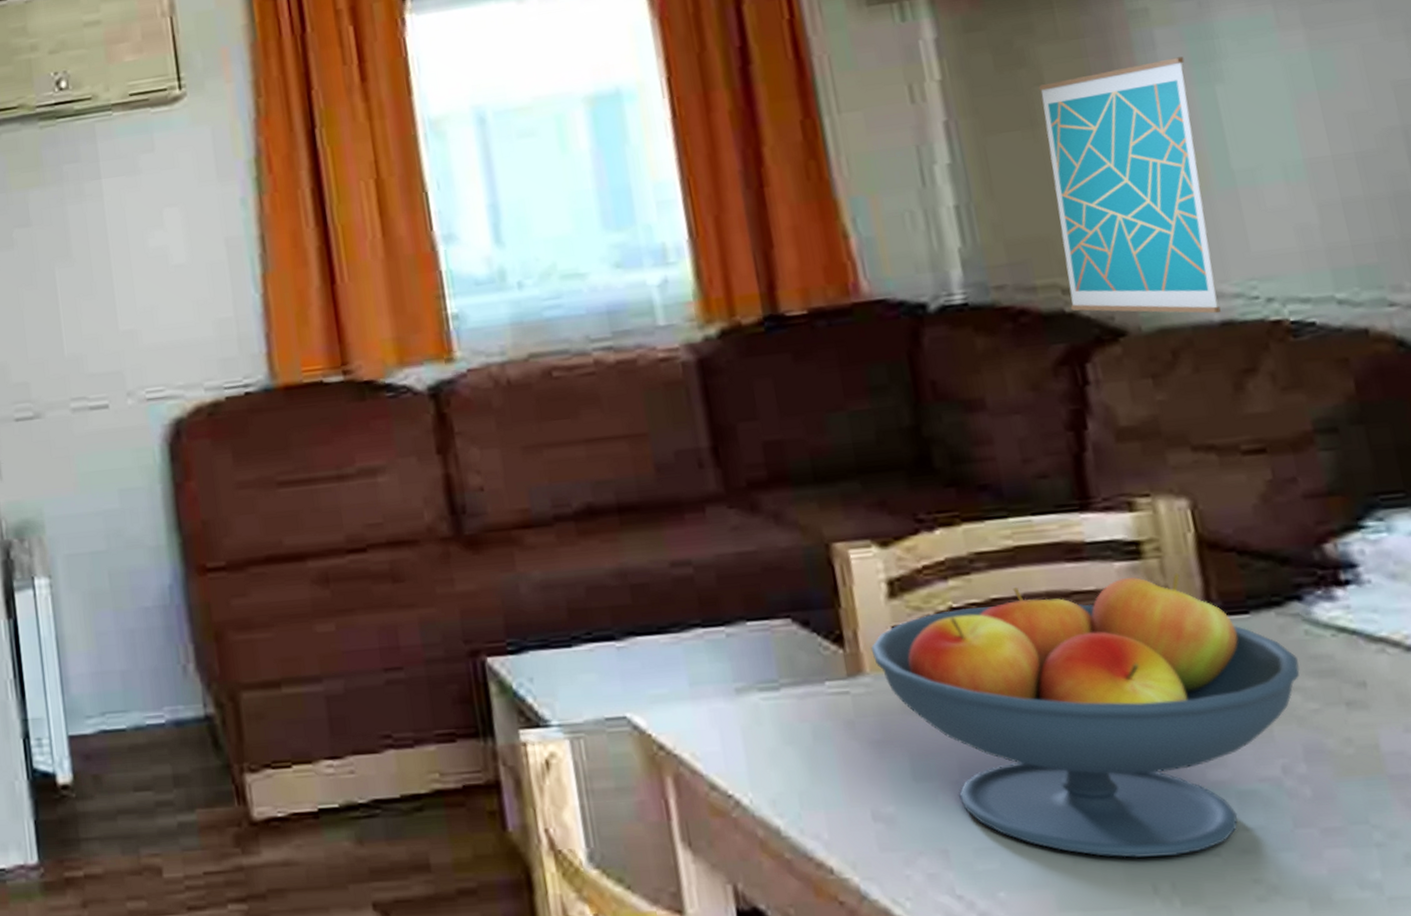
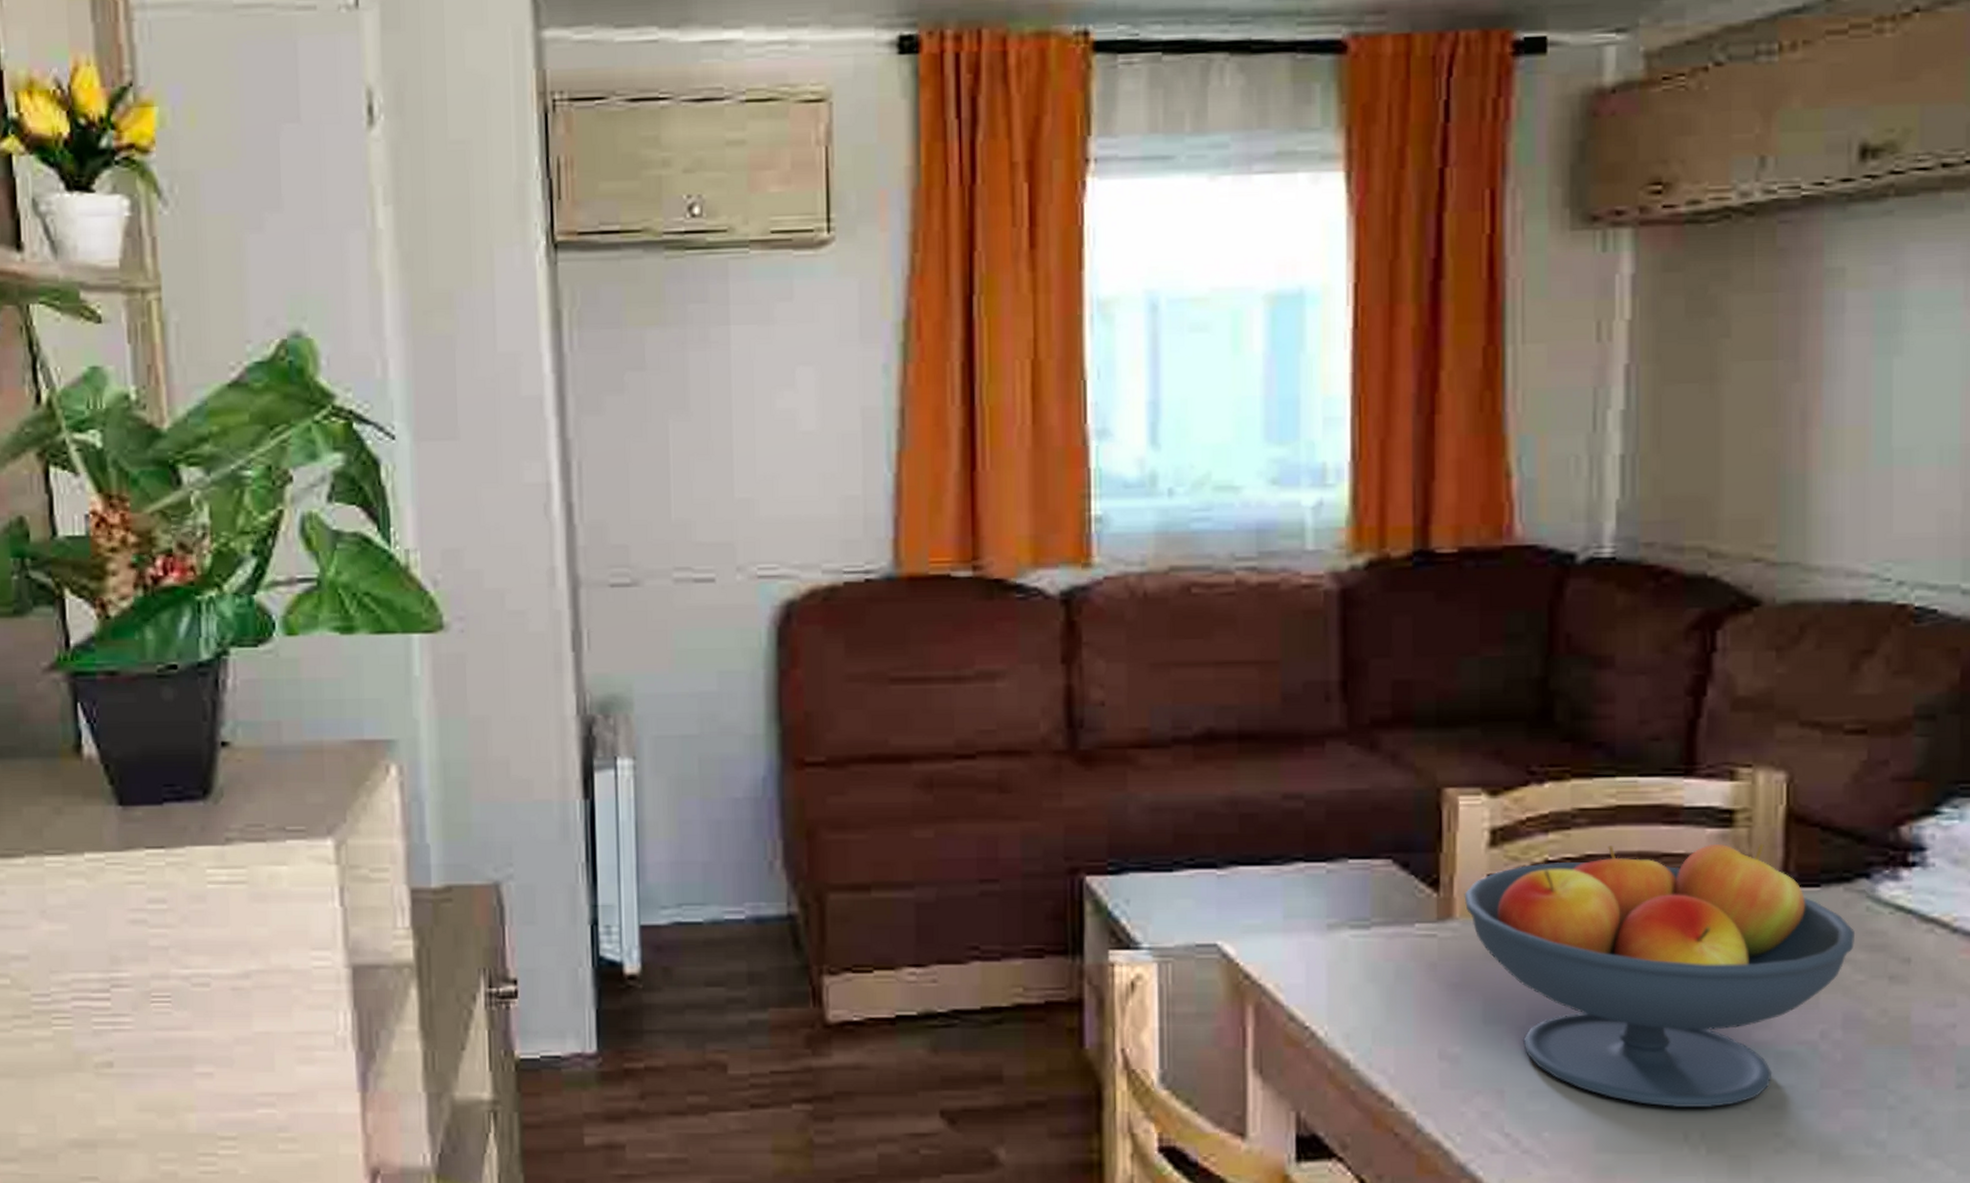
wall art: present [1038,56,1221,314] -> none [1713,324,1869,592]

